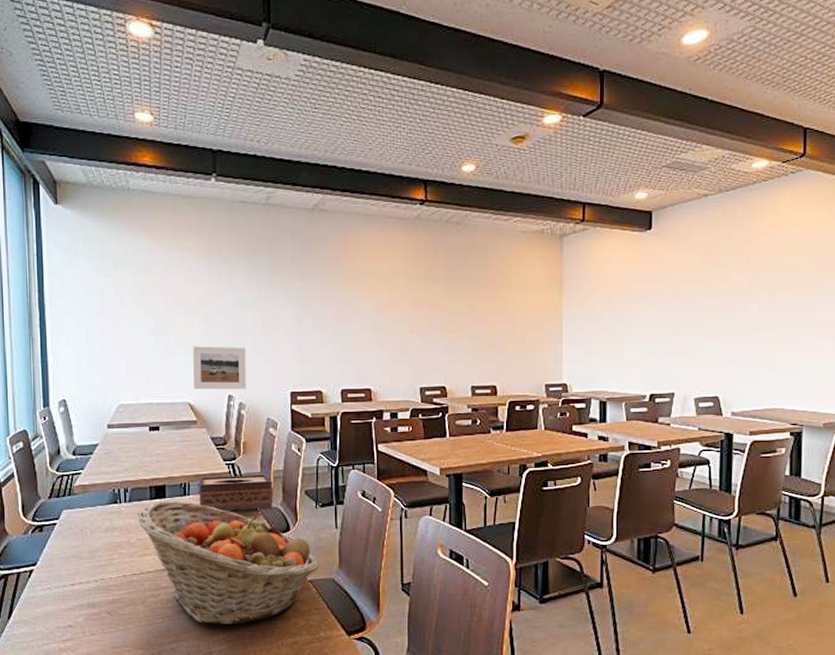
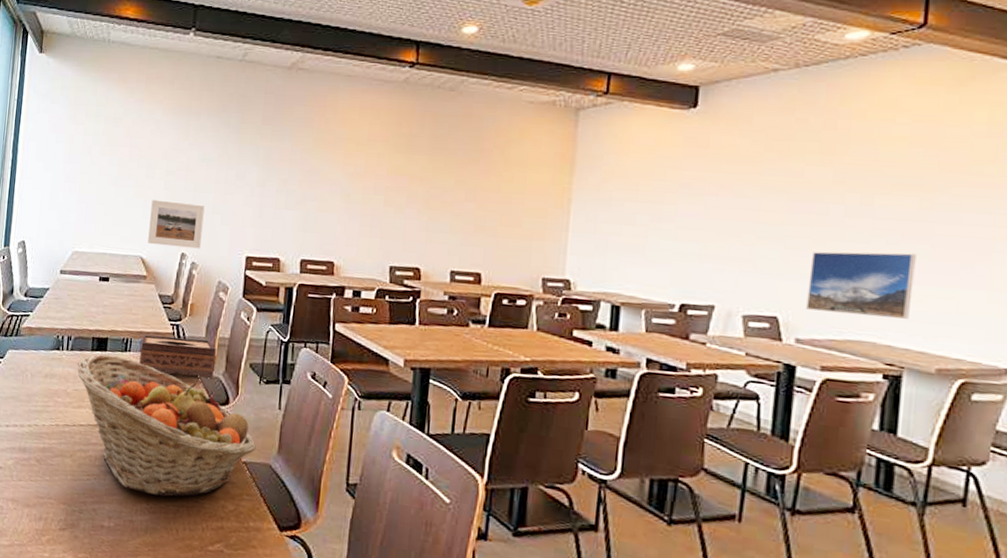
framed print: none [737,337,807,389] -> present [806,251,916,320]

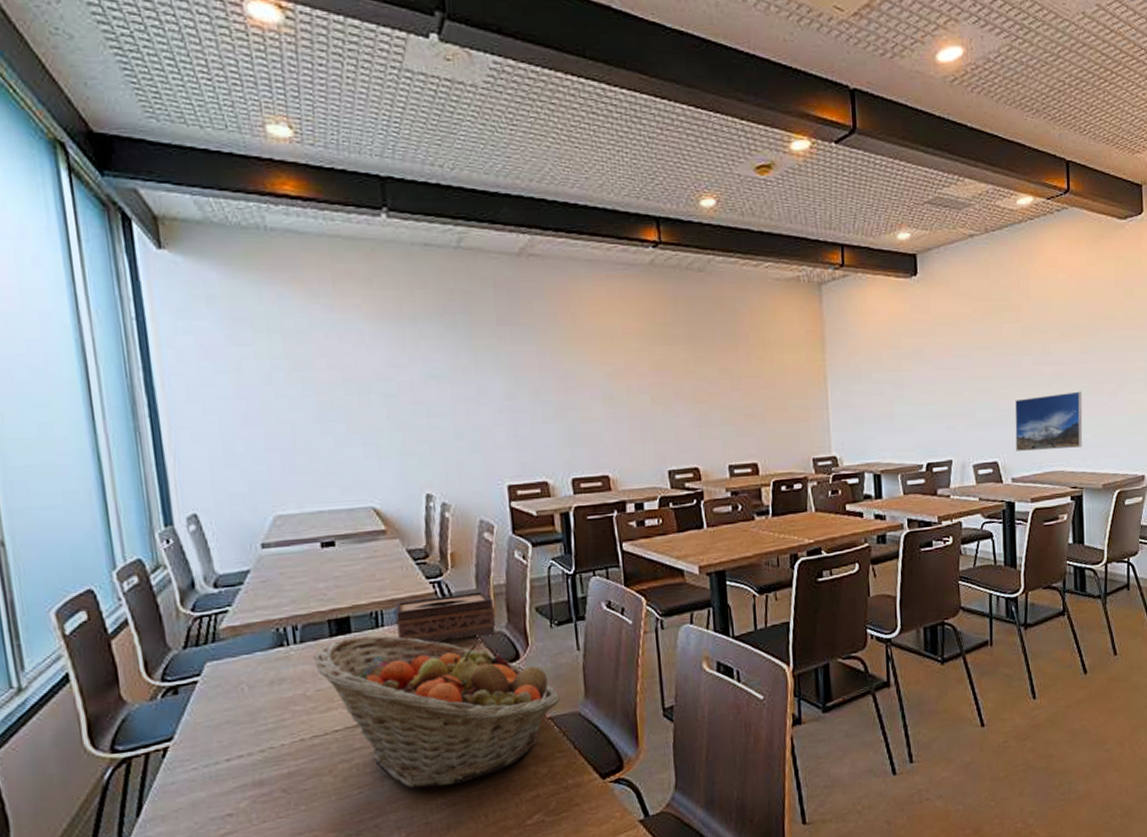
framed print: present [148,199,205,249] -> none [373,431,450,490]

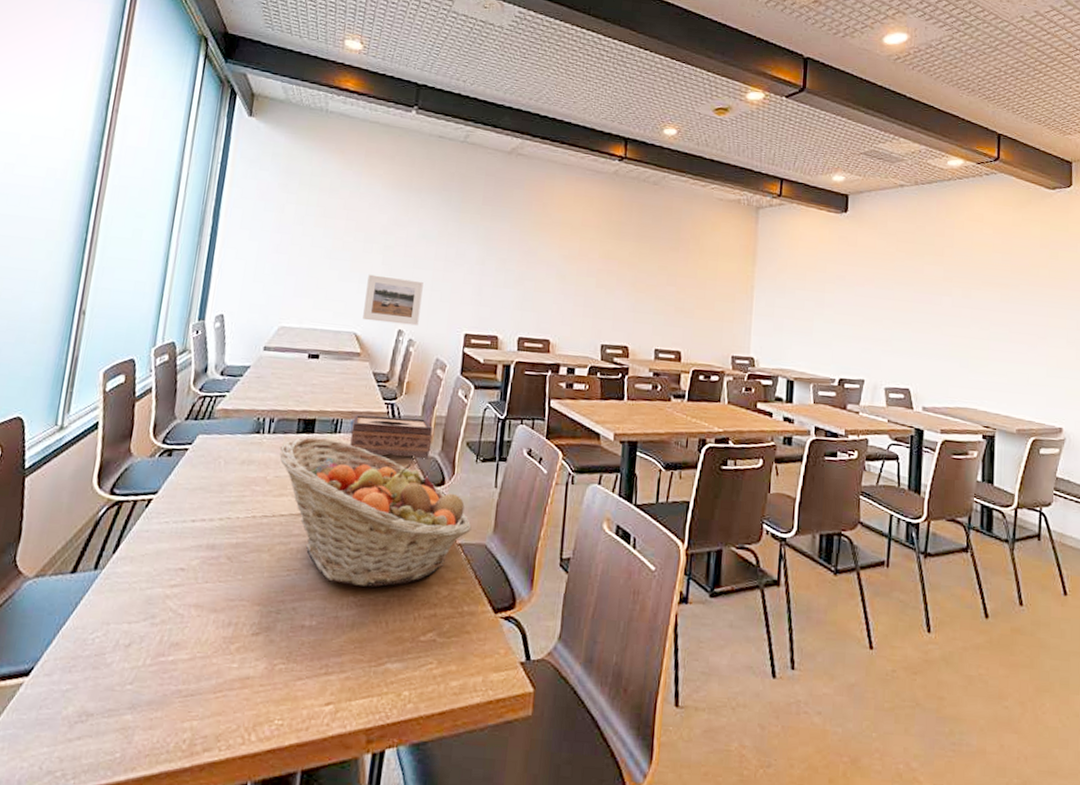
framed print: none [373,431,450,490] -> present [363,274,424,326]
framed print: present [1015,391,1083,451] -> none [929,334,1000,391]

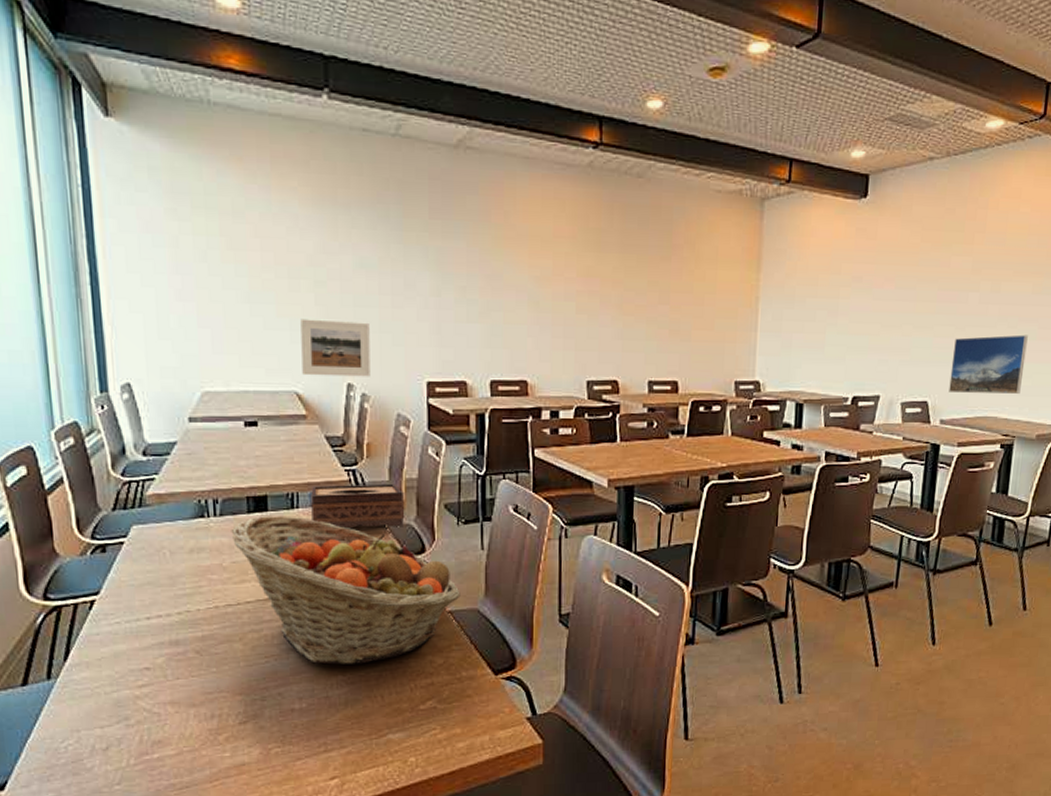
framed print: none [929,334,1000,391] -> present [949,334,1028,395]

